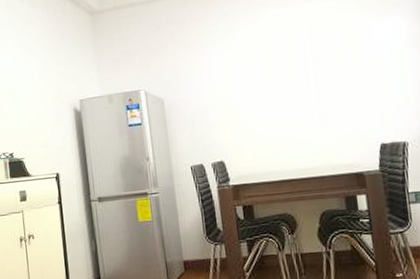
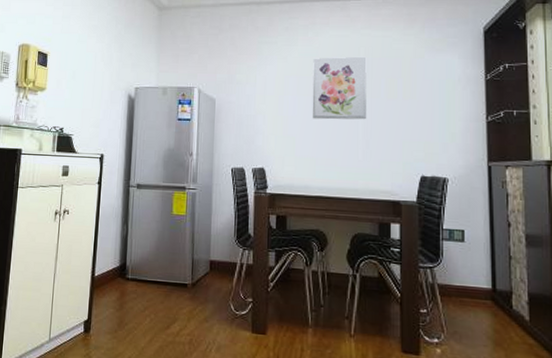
wall art: none [257,31,319,104] -> present [312,56,367,120]

